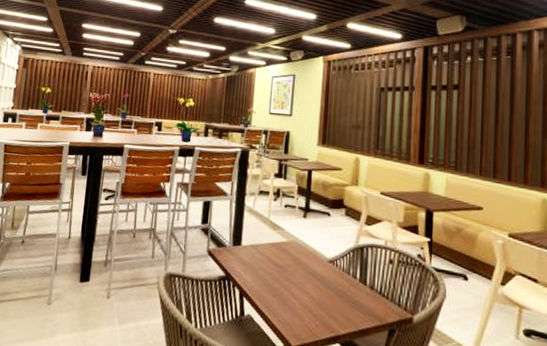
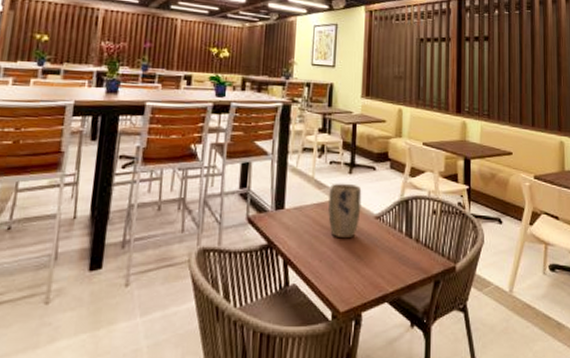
plant pot: none [282,225,316,279] -> present [328,183,362,239]

